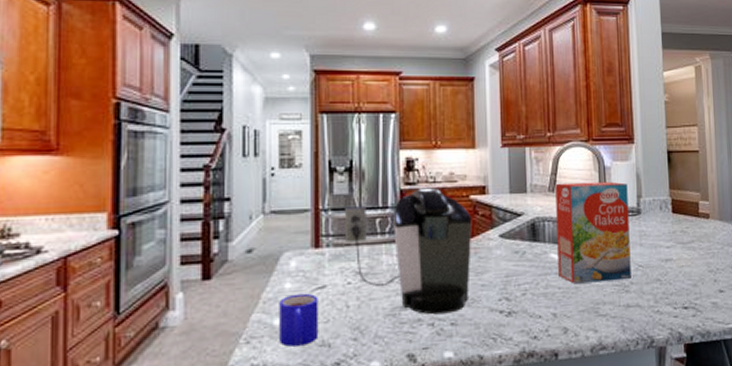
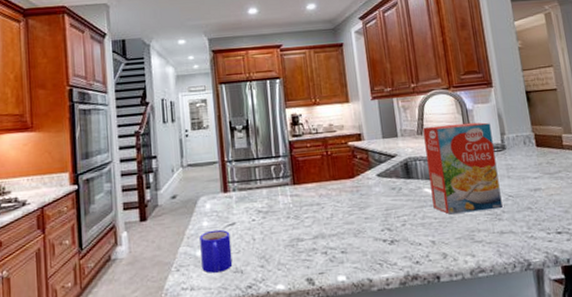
coffee maker: present [344,188,472,315] -> none [244,137,355,245]

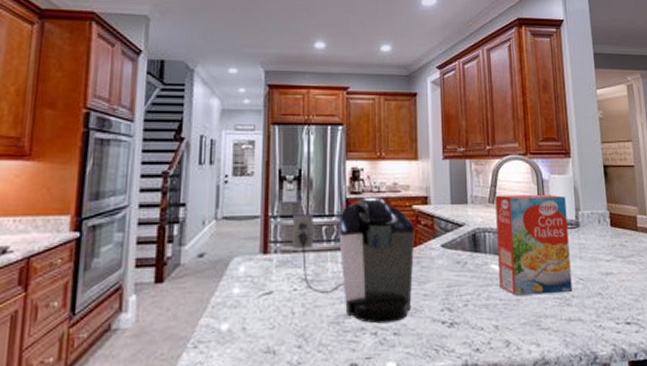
mug: present [199,229,233,274] -> none [226,298,265,354]
coffee maker: none [244,137,355,245] -> present [291,197,415,324]

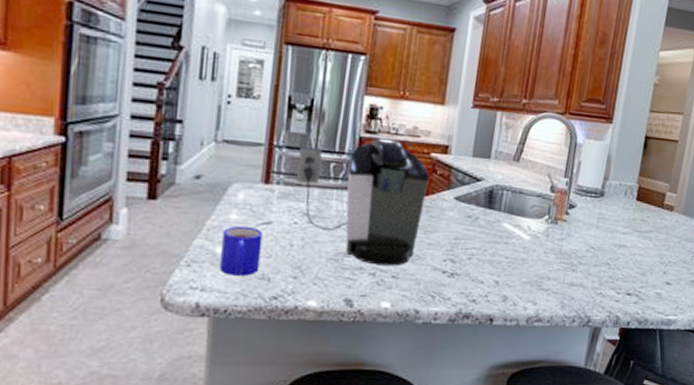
mug: none [226,298,265,354] -> present [220,225,263,277]
cereal box: present [495,194,572,296] -> none [508,153,597,260]

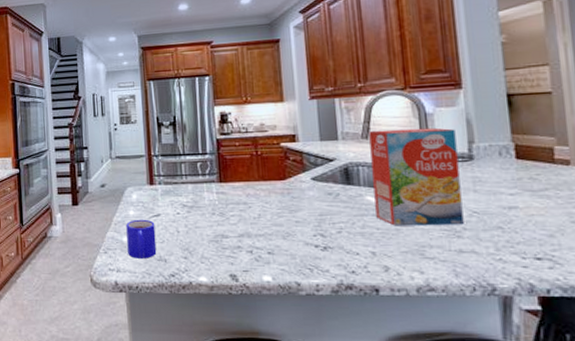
coffee maker: present [295,138,430,266] -> none [171,137,284,244]
cereal box: none [508,153,597,260] -> present [369,127,464,226]

